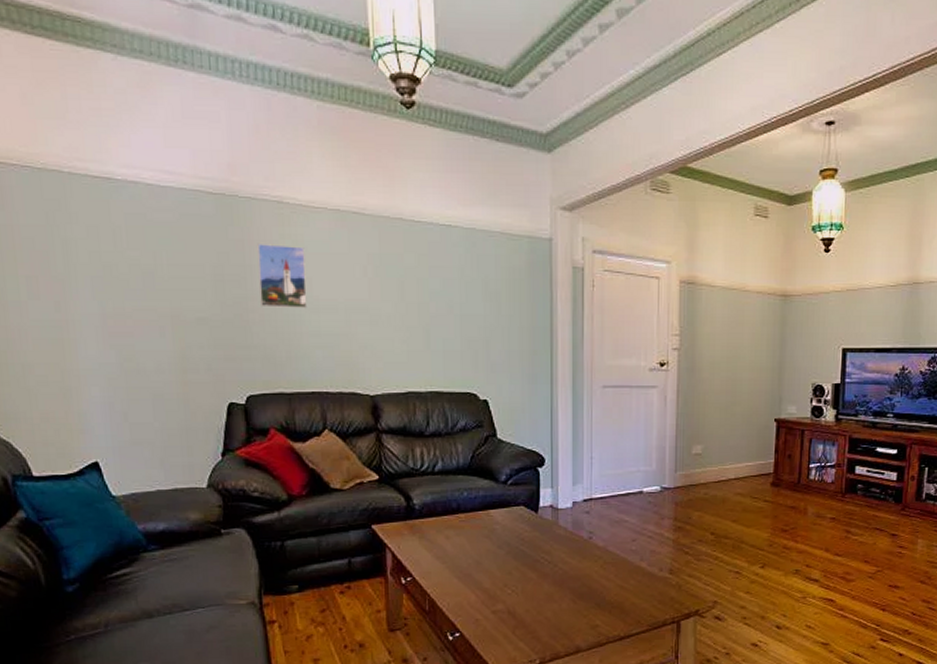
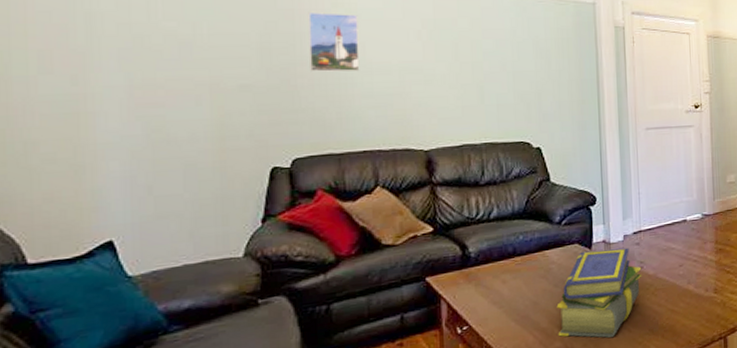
stack of books: none [500,514,591,606] -> present [556,247,642,338]

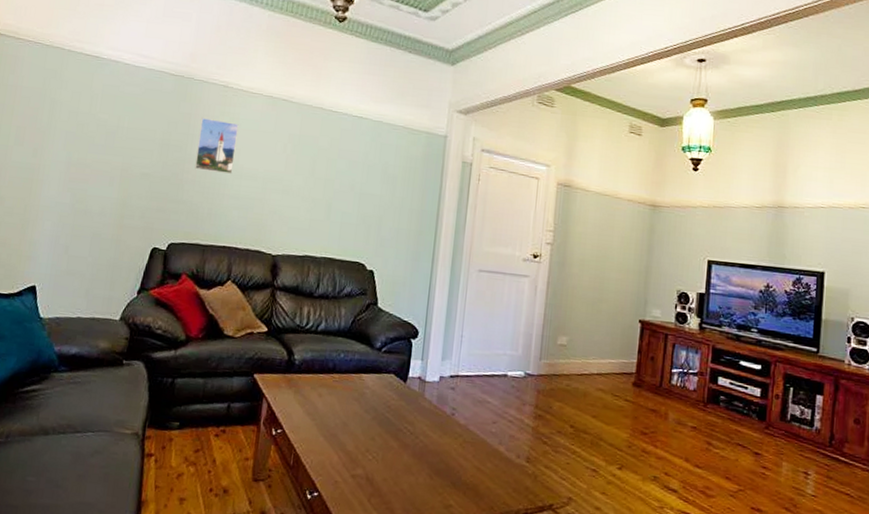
stack of books: present [556,247,642,338] -> none [361,383,453,479]

